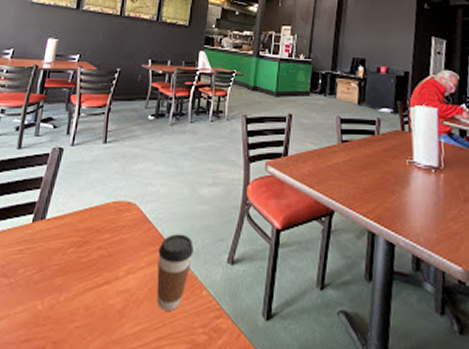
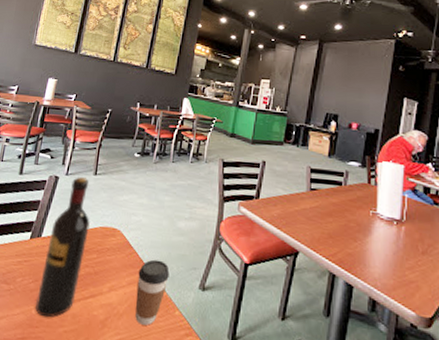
wine bottle: none [40,147,101,313] -> present [35,177,90,318]

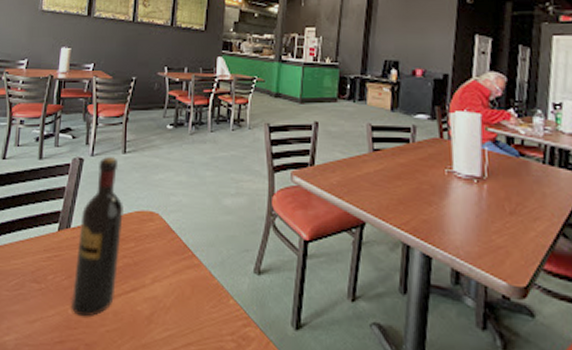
coffee cup: present [135,259,170,326] -> none [183,243,219,318]

